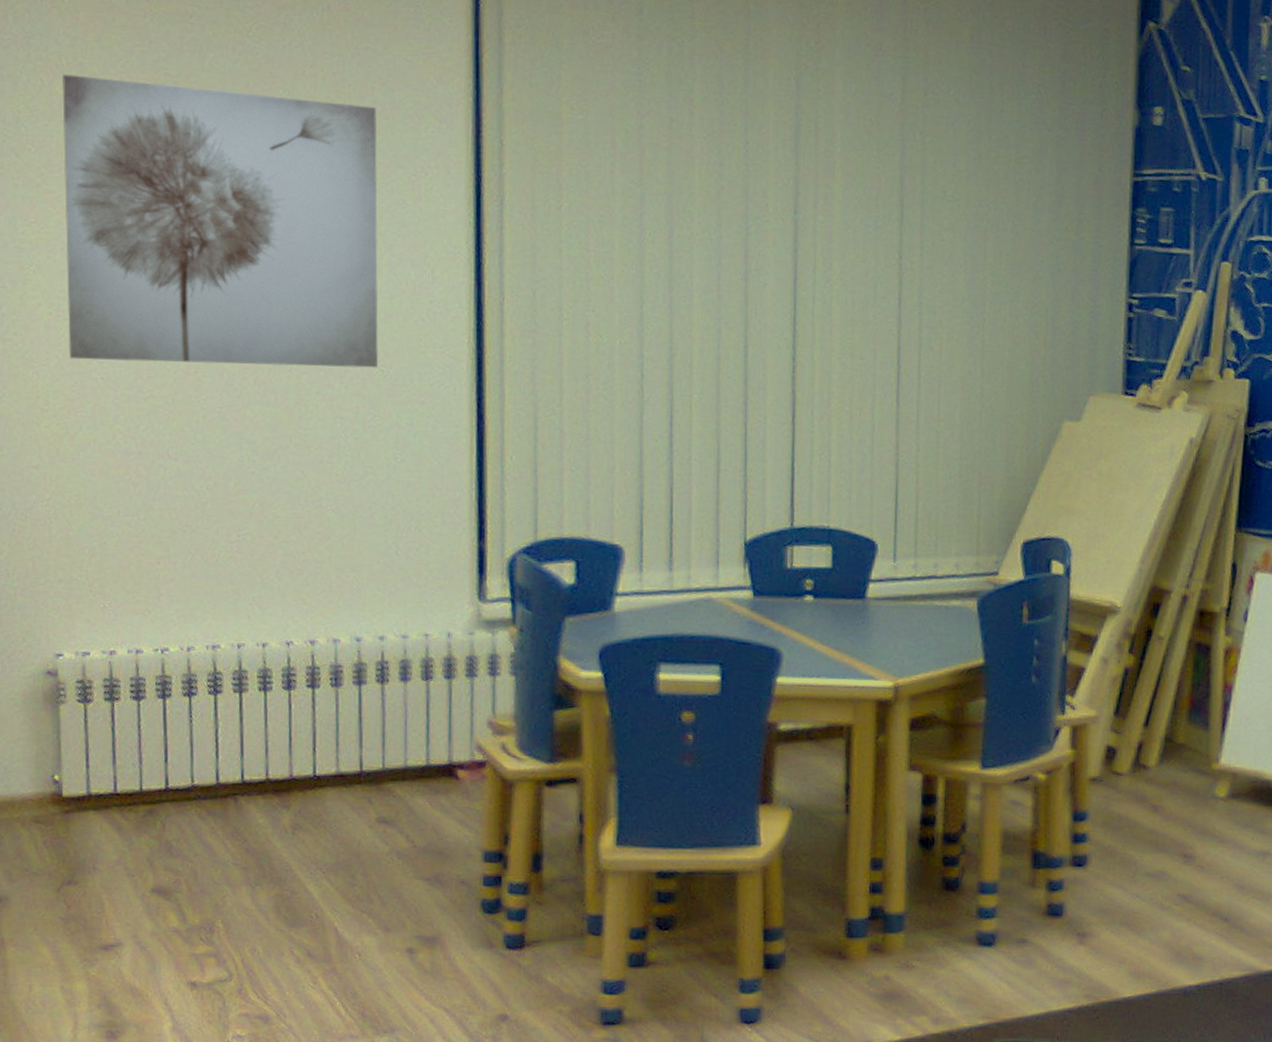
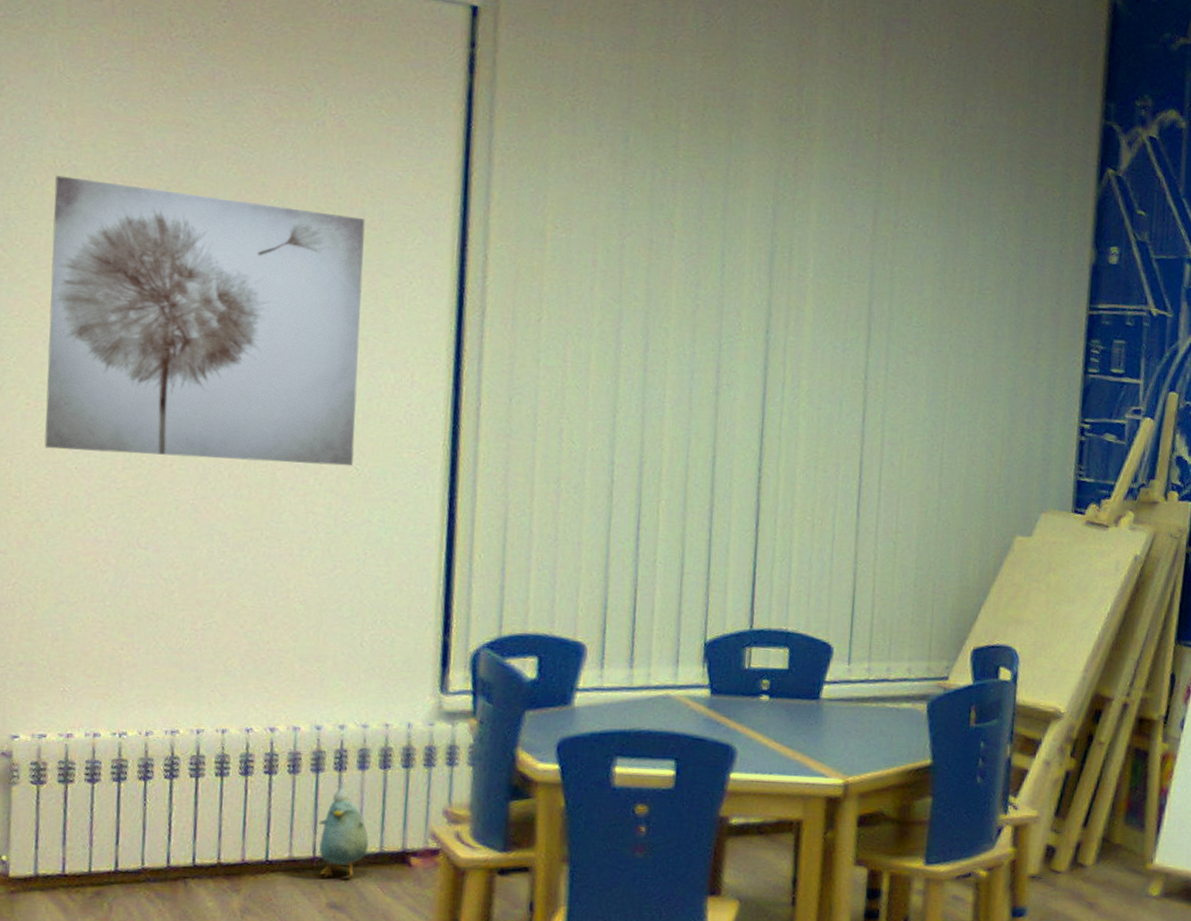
plush toy: none [364,693,414,792] -> present [319,781,369,878]

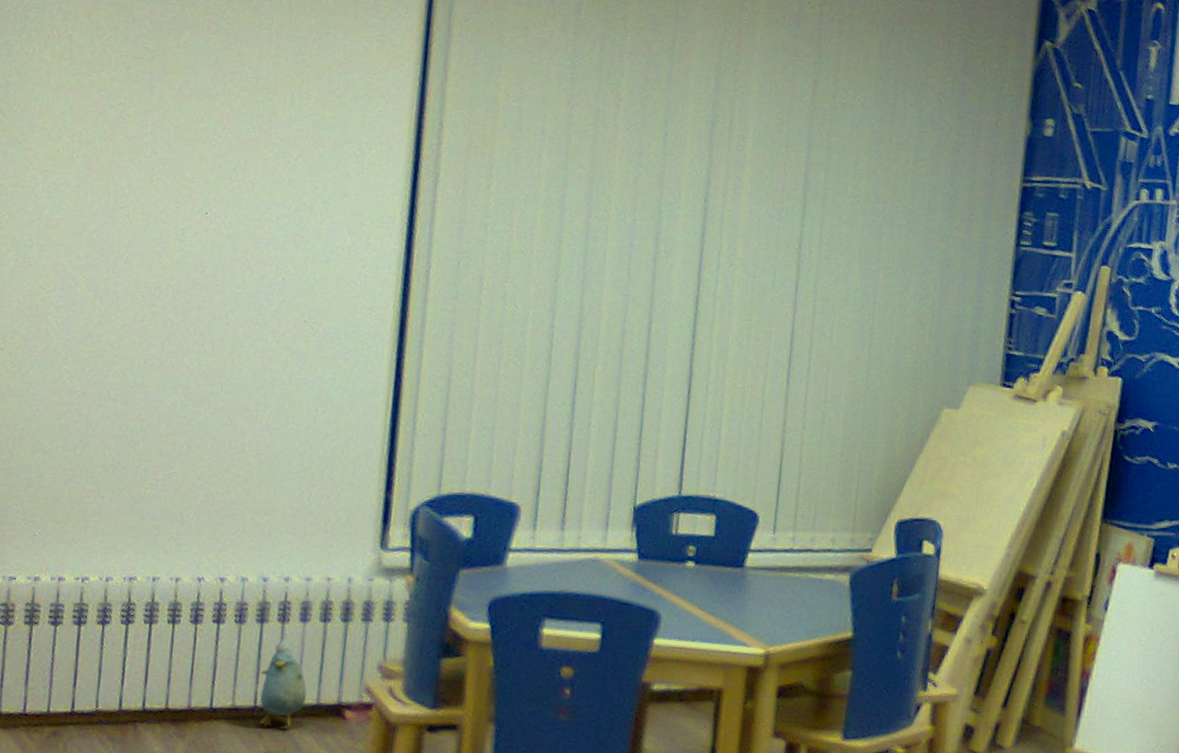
wall art: present [44,175,365,467] -> none [29,44,331,325]

